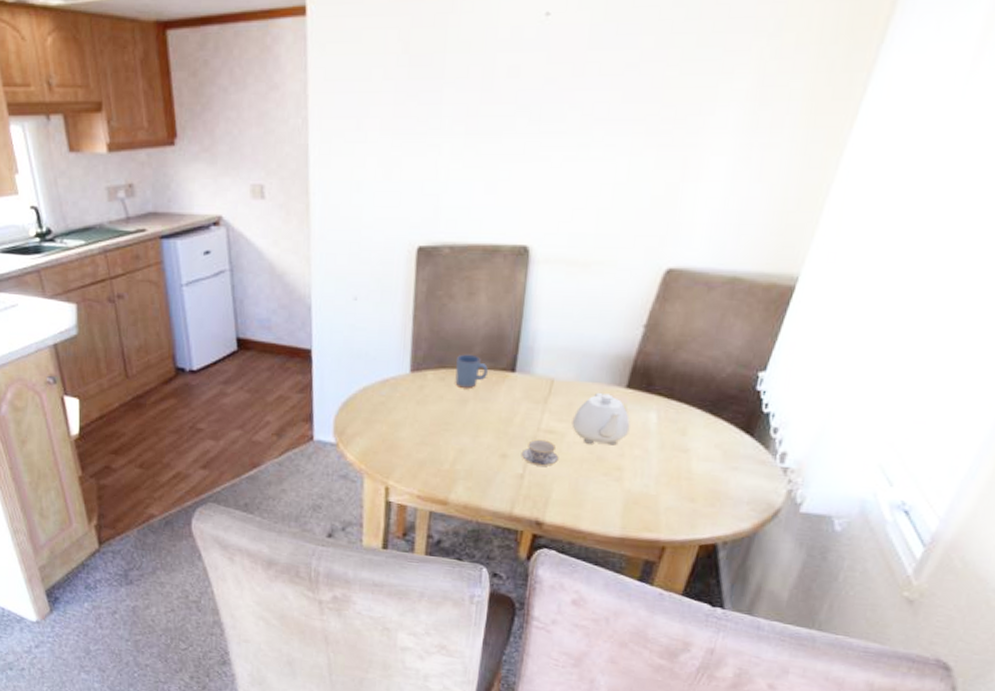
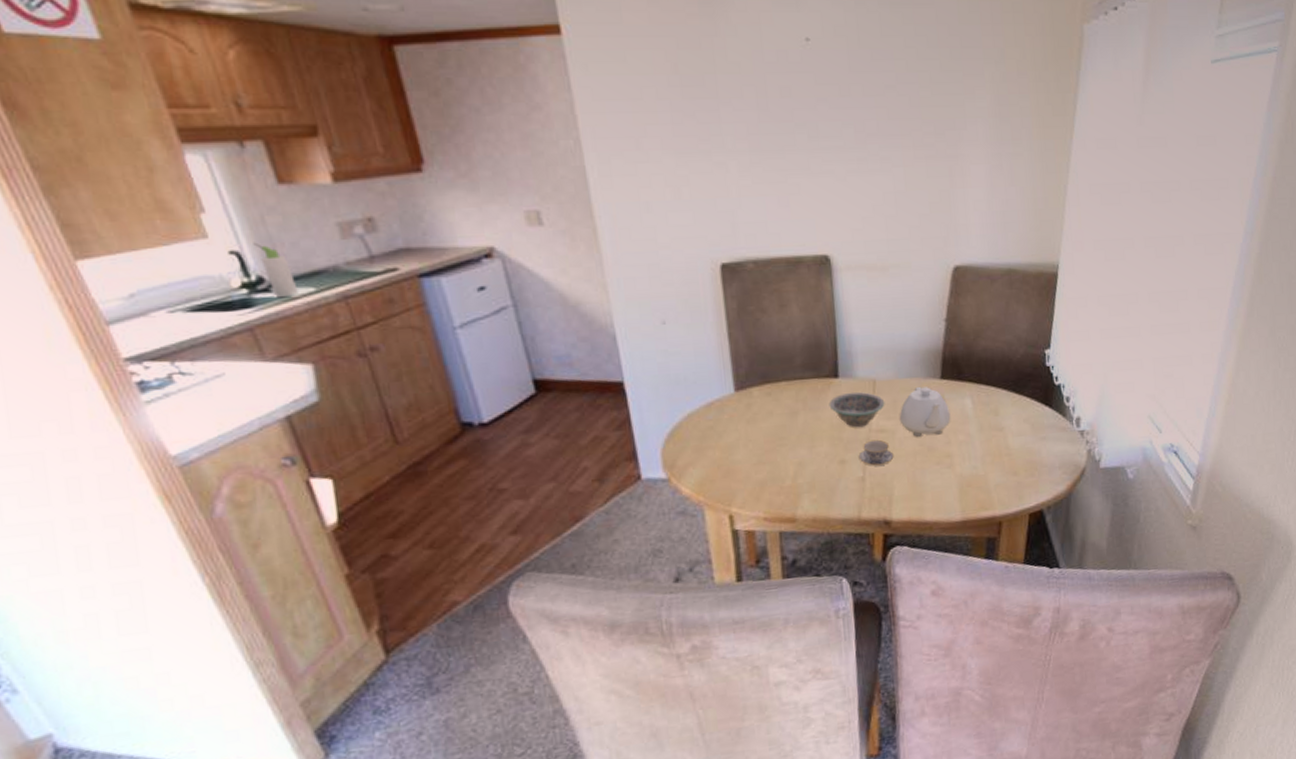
bottle: none [47,200,73,248] -> present [253,242,299,298]
mug: present [455,354,488,388] -> none [779,365,812,400]
decorative bowl: none [500,388,560,425] -> present [829,391,885,428]

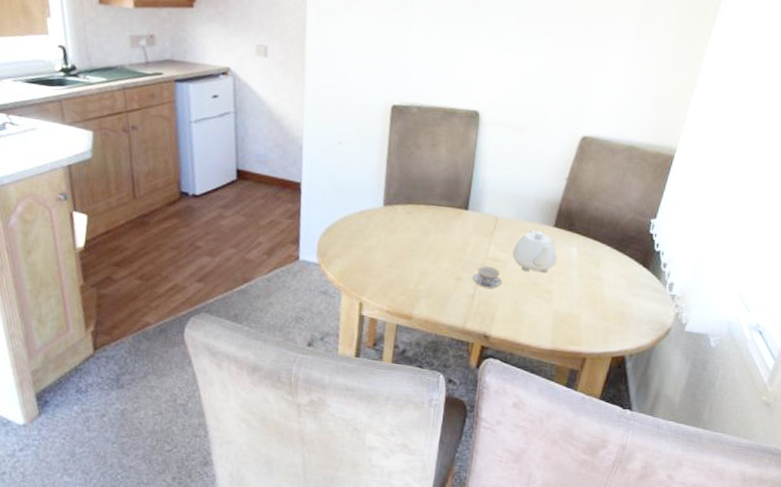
bottle: present [253,242,299,298] -> none [75,41,96,83]
decorative bowl: present [829,391,885,428] -> none [456,223,503,254]

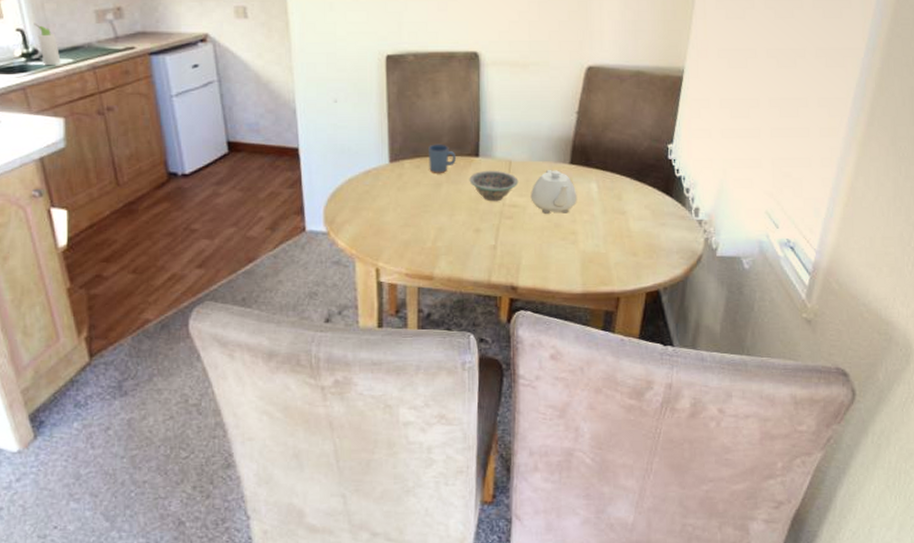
bottle: none [75,41,96,83] -> present [34,23,61,66]
mug: none [420,193,446,222] -> present [428,144,456,173]
decorative bowl: none [456,223,503,254] -> present [469,170,519,202]
teacup: present [472,265,502,289] -> none [492,213,524,236]

